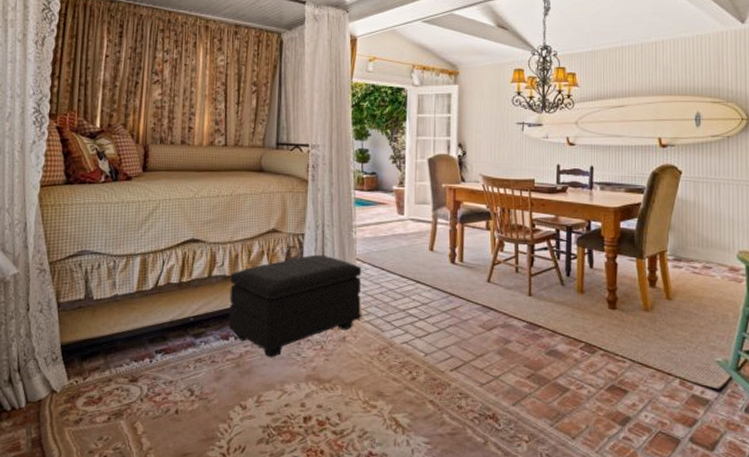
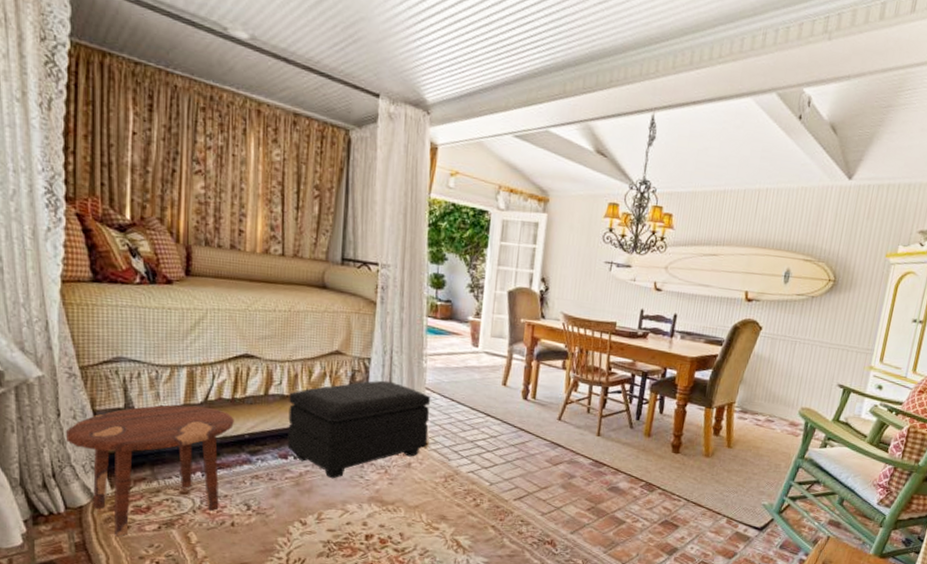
side table: none [32,292,180,430] -> present [65,405,234,537]

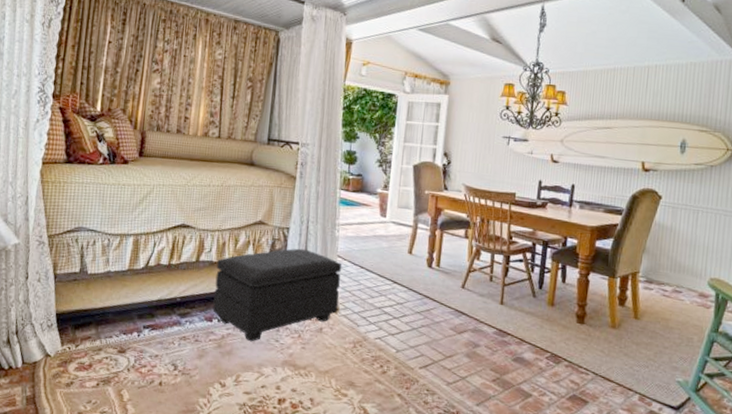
side table: present [65,405,234,537] -> none [30,269,169,392]

